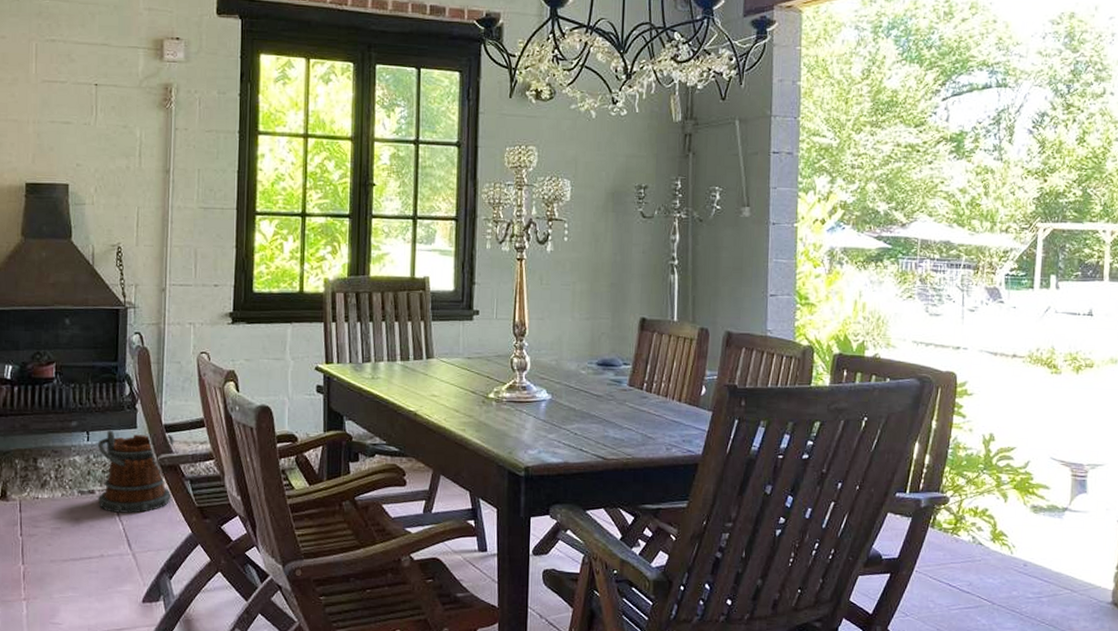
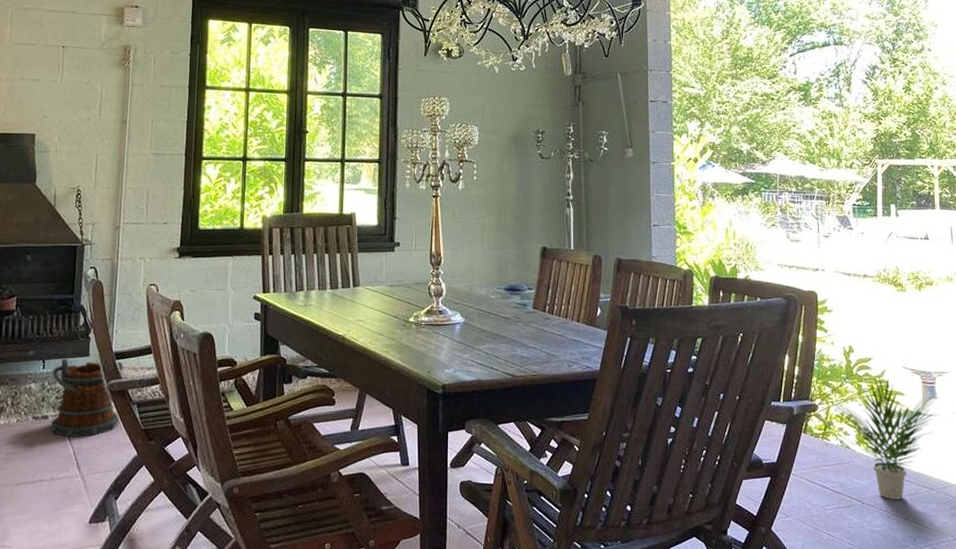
potted plant: none [965,467,1089,601] -> present [832,376,938,500]

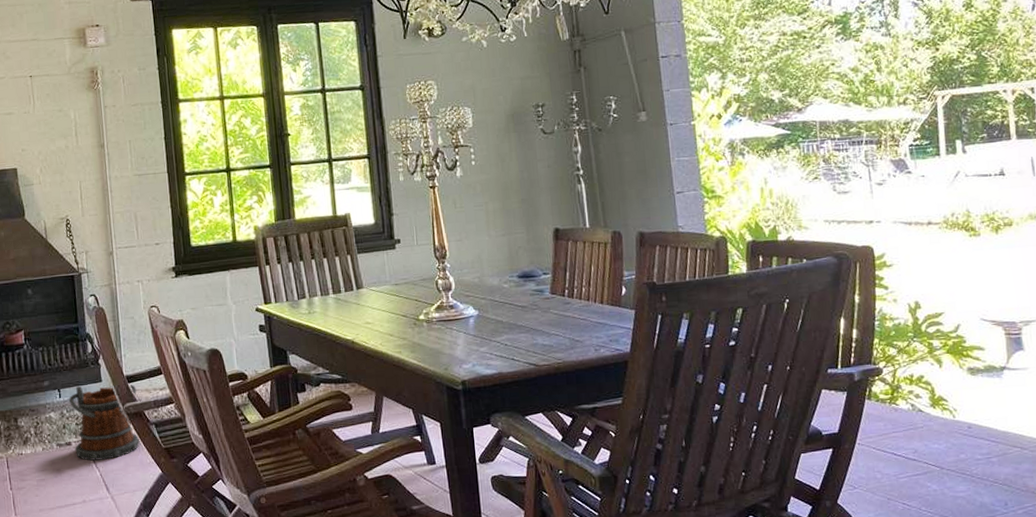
potted plant: present [832,376,938,500] -> none [899,331,1026,463]

